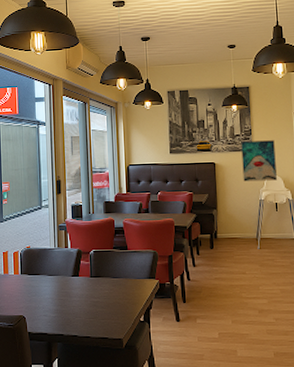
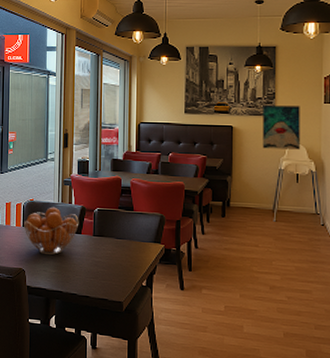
fruit basket: none [22,252,76,299] -> present [24,207,79,255]

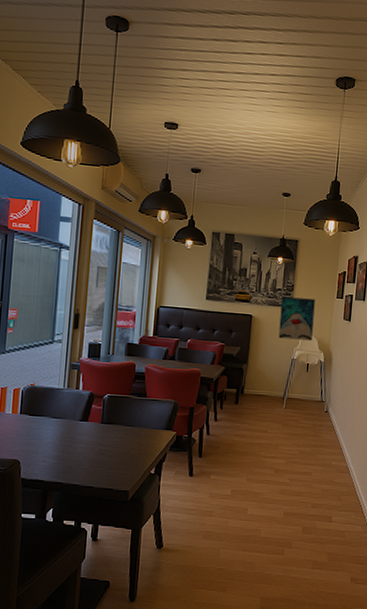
fruit basket: present [24,207,79,255] -> none [21,392,86,444]

